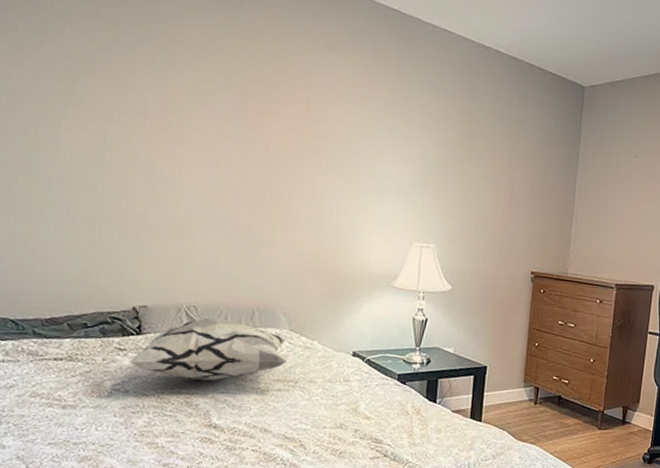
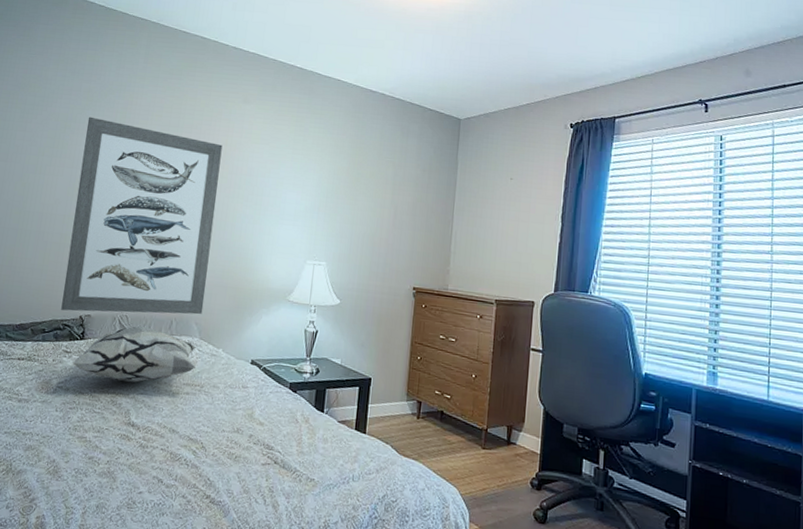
wall art: none [106,55,303,304] -> present [61,116,223,315]

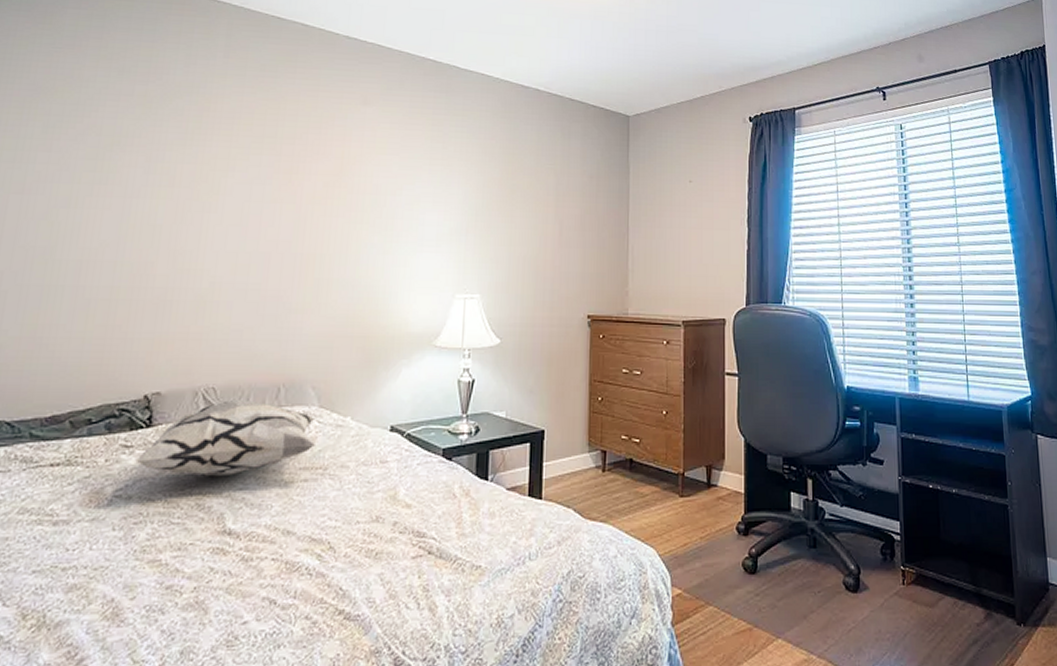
wall art: present [61,116,223,315] -> none [115,128,338,390]

